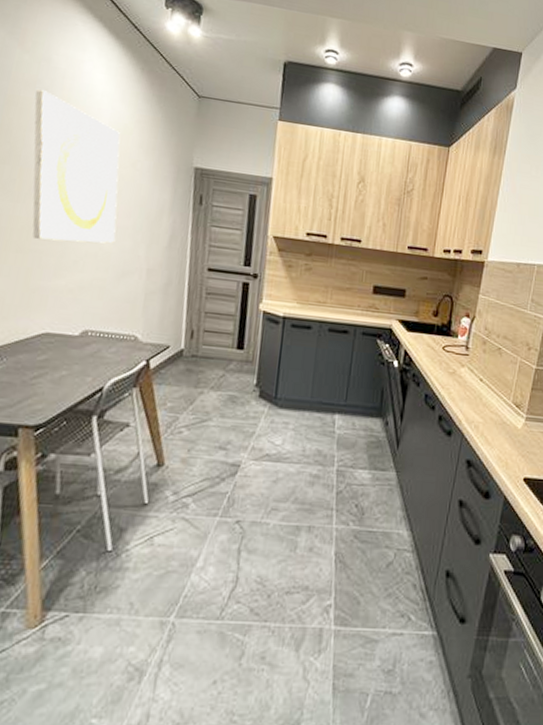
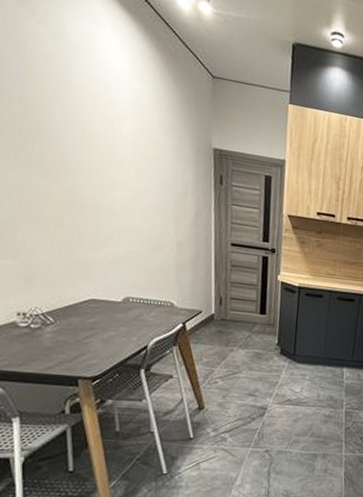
wall art: present [32,89,120,244] -> none [53,64,146,220]

